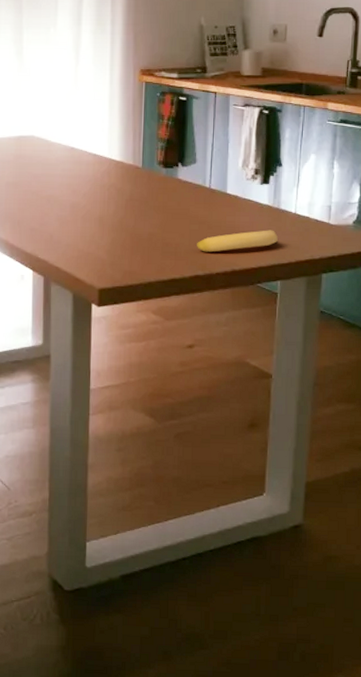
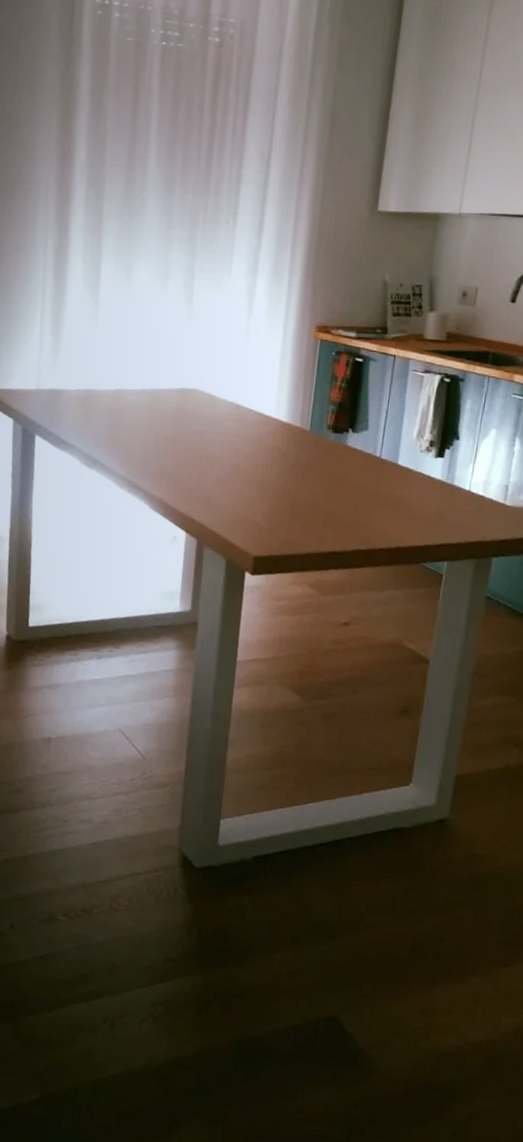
banana: present [197,230,278,252] -> none [361,506,448,527]

